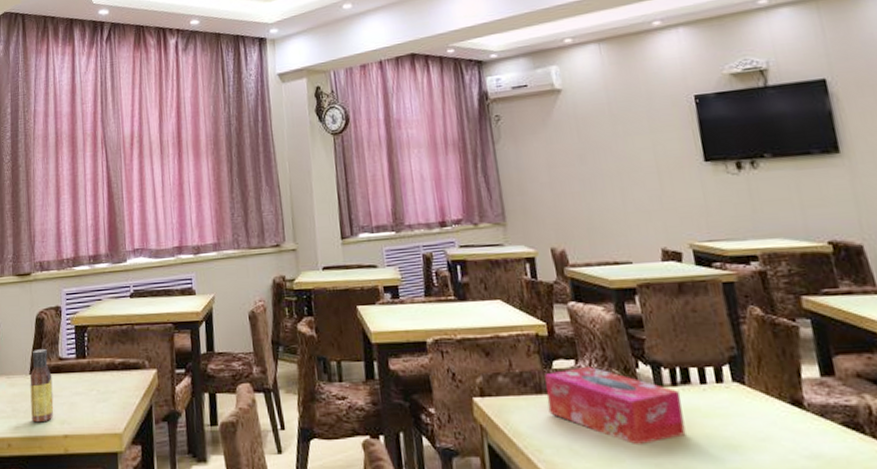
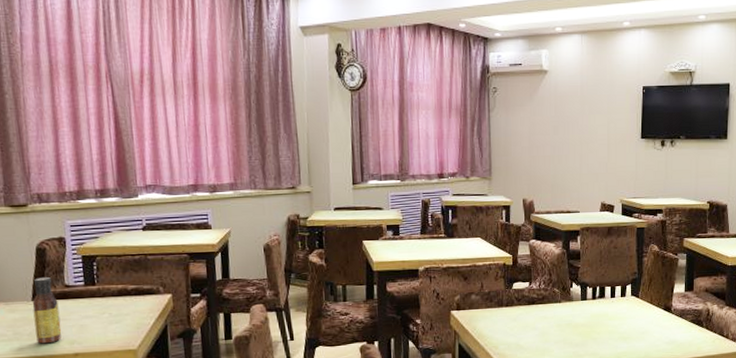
tissue box: present [544,367,686,446] -> none [505,287,597,340]

